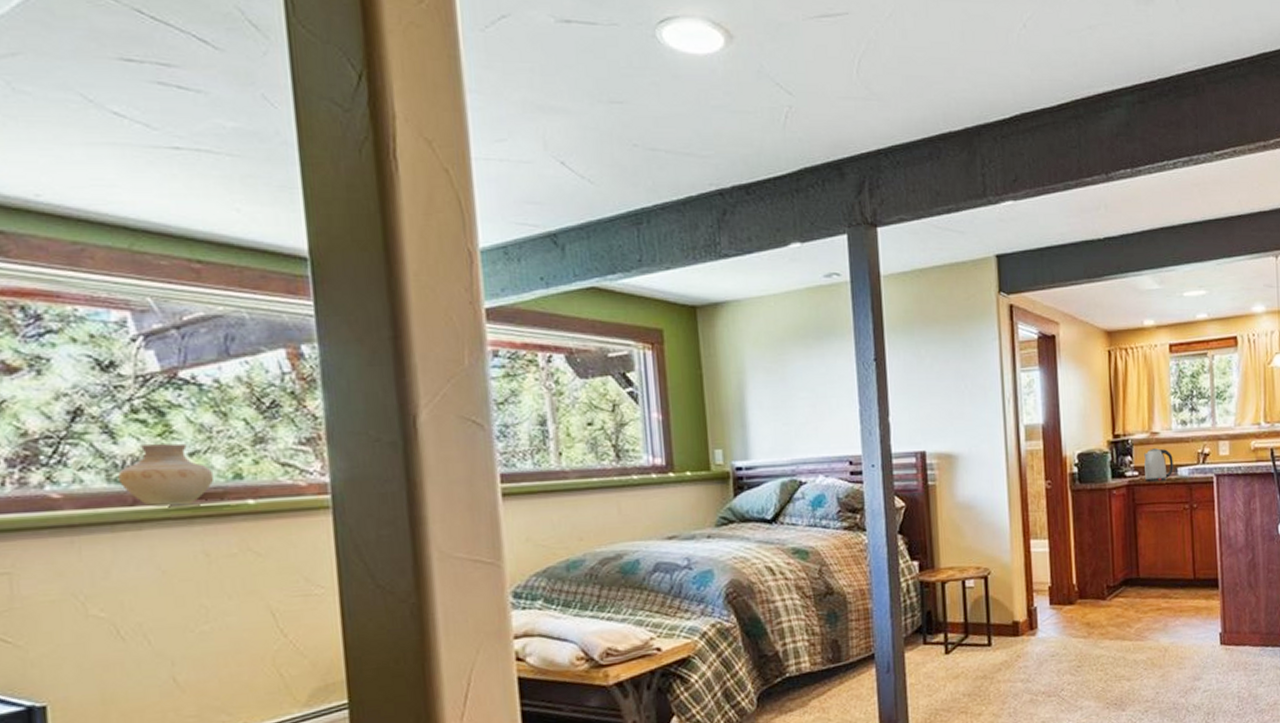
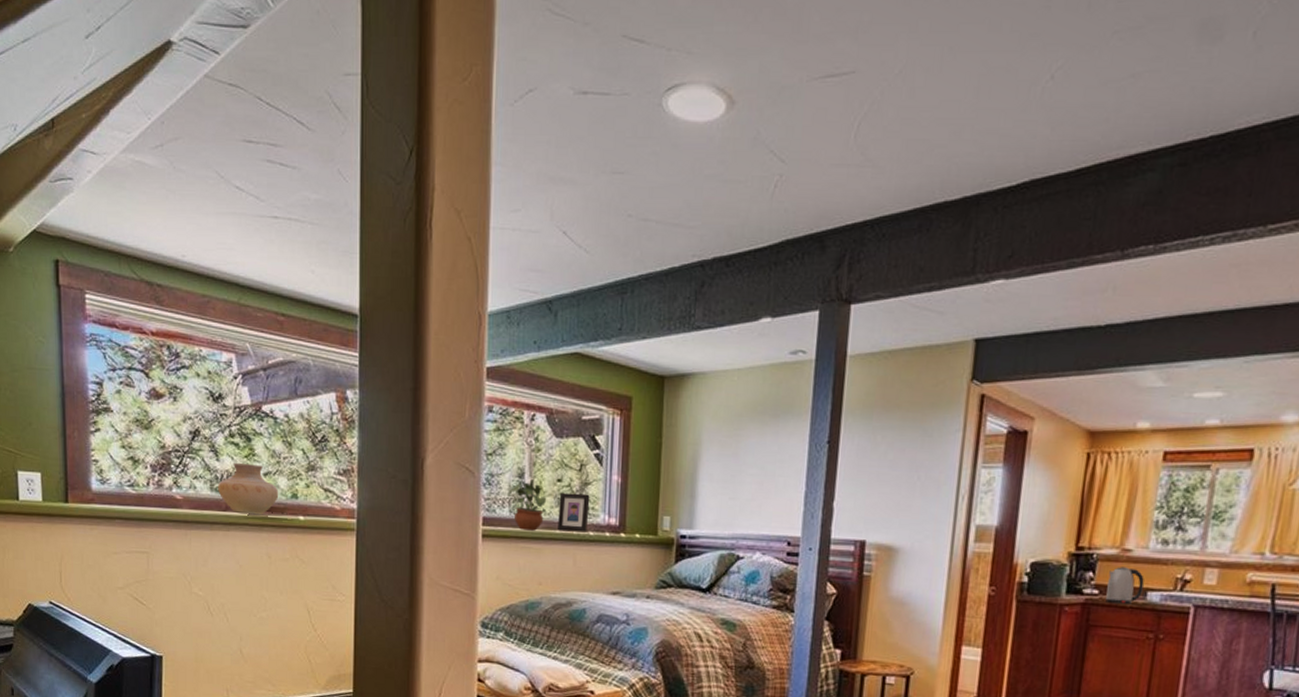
potted plant: none [528,426,579,484] -> present [508,479,547,532]
picture frame: none [592,435,630,479] -> present [558,492,590,533]

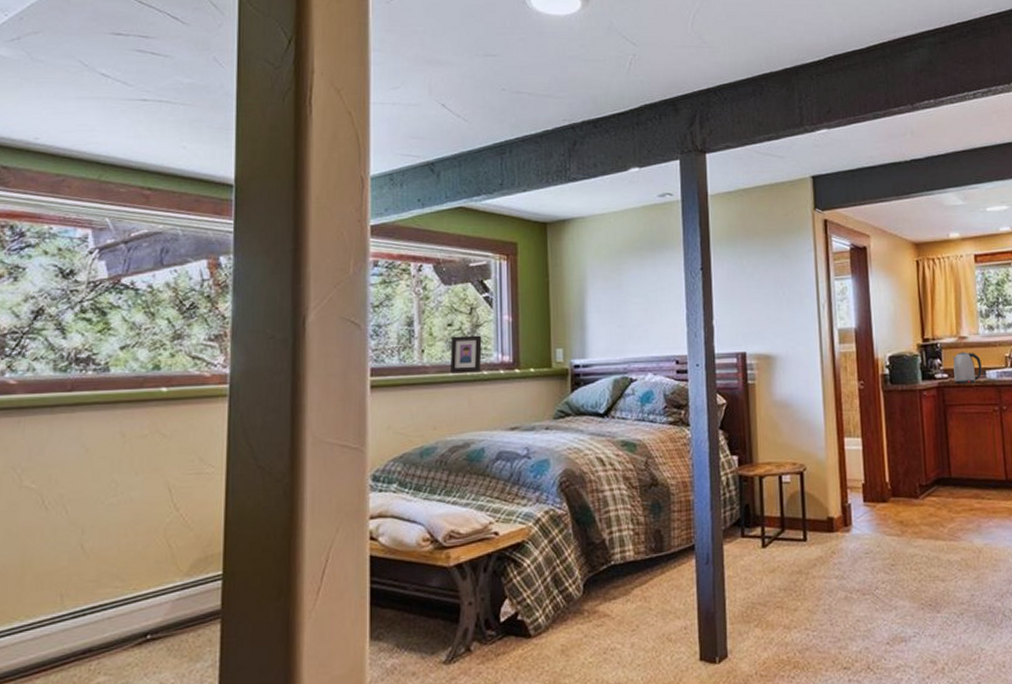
vase: present [218,463,279,515] -> none [63,338,138,393]
potted plant: present [508,479,547,532] -> none [397,327,438,378]

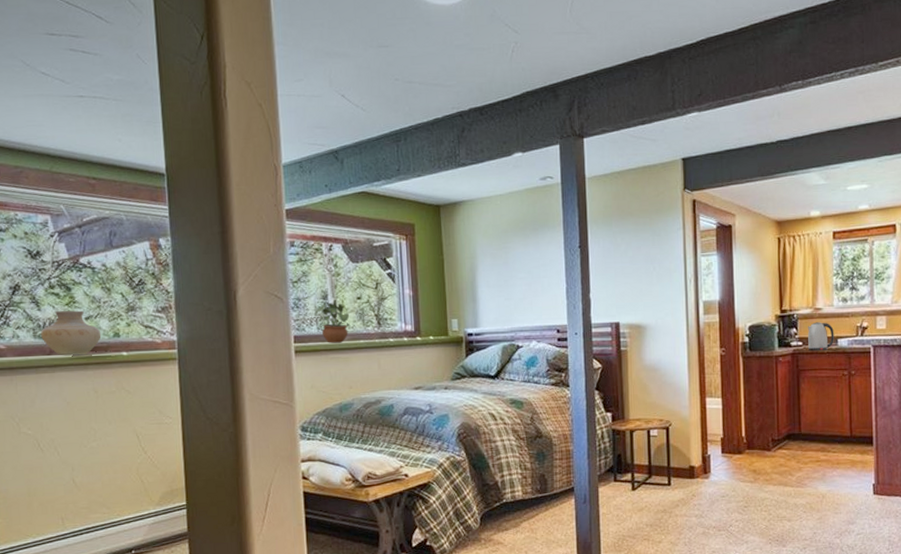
vase: none [63,338,138,393] -> present [41,310,101,356]
potted plant: none [397,327,438,378] -> present [314,300,351,344]
picture frame: present [450,335,482,374] -> none [360,307,388,341]

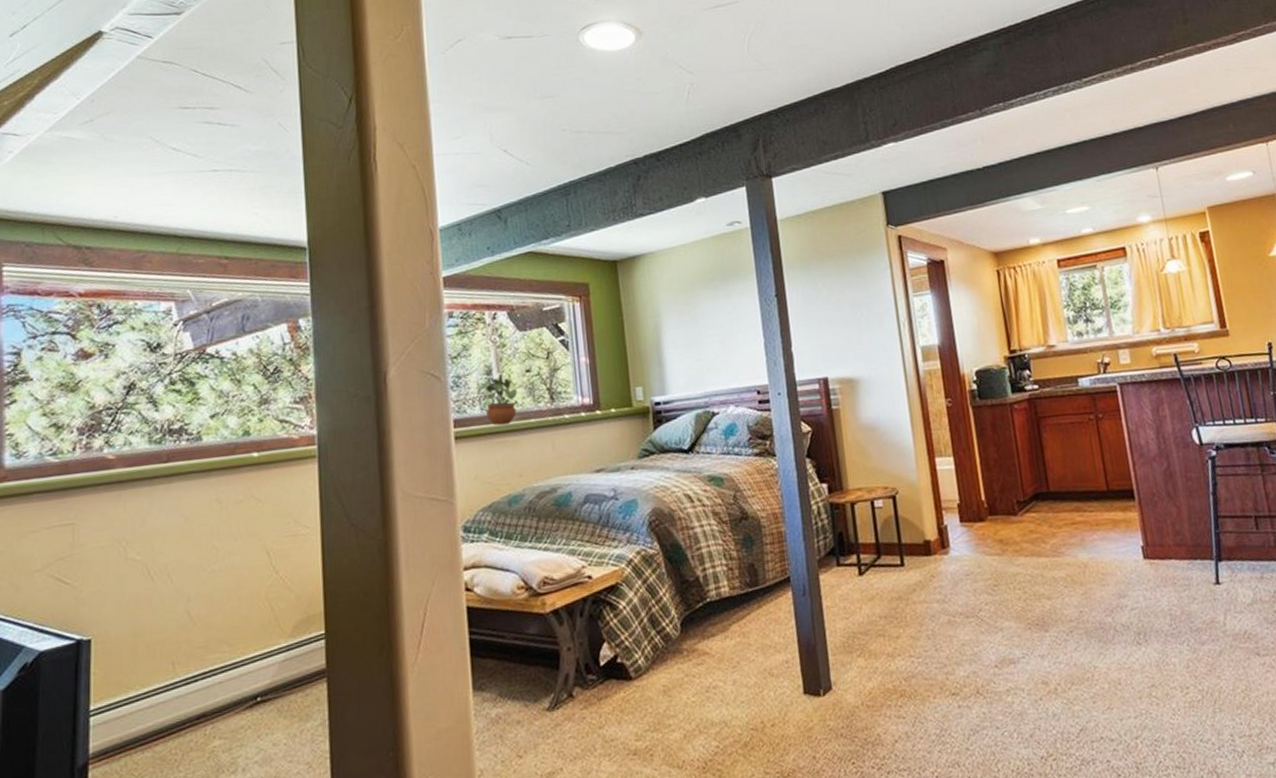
vase: present [41,310,101,356] -> none [158,407,229,463]
kettle: present [808,322,834,351] -> none [1042,361,1074,395]

